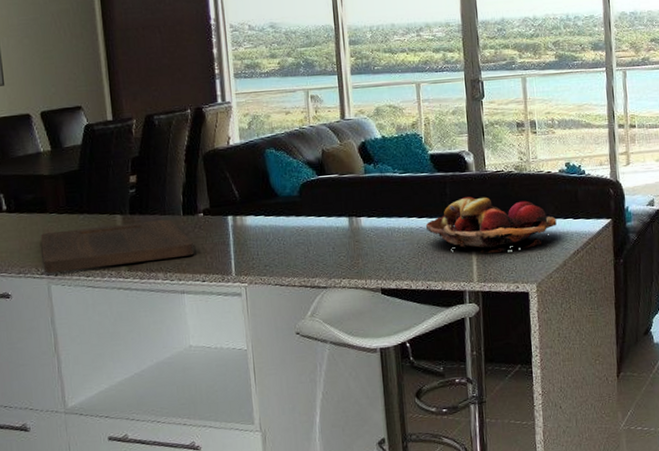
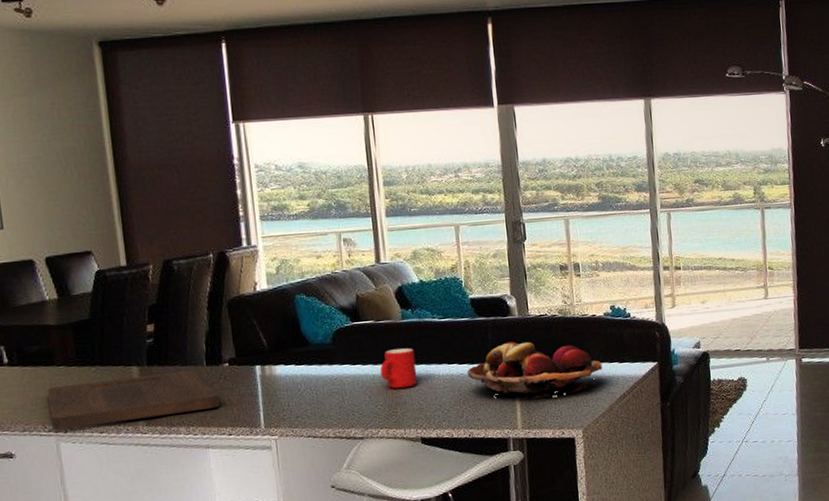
mug: none [344,201,379,241] -> present [380,348,418,389]

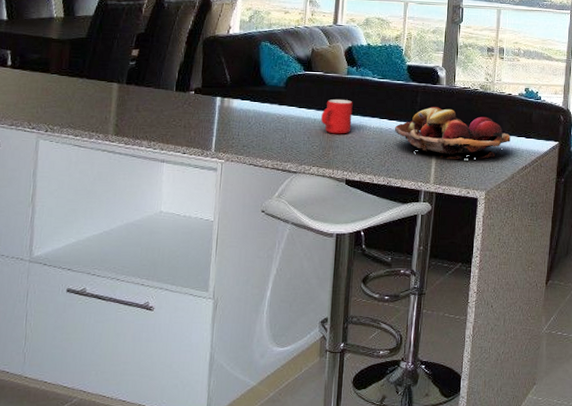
cutting board: present [47,370,220,431] -> none [35,91,181,129]

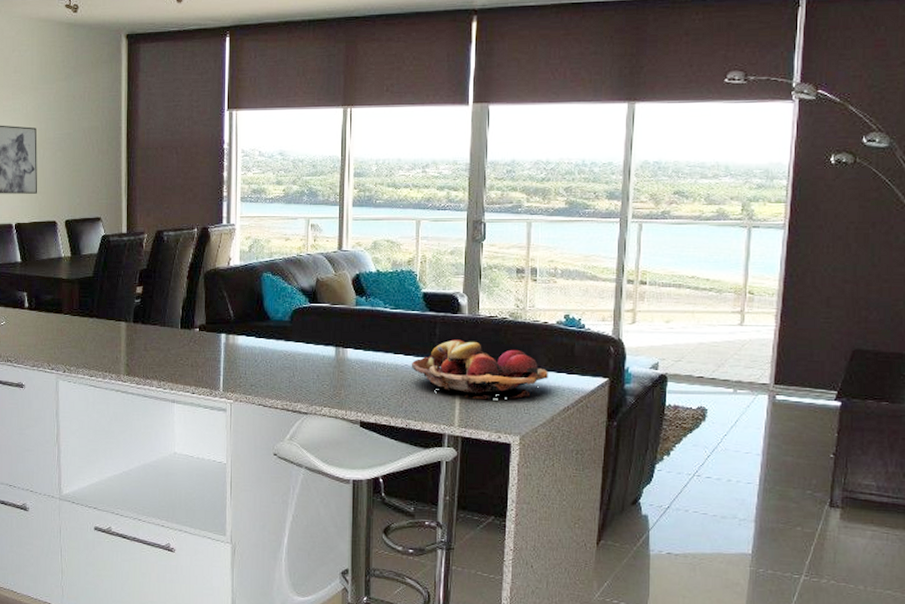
mug: present [321,99,353,134] -> none [330,334,364,372]

